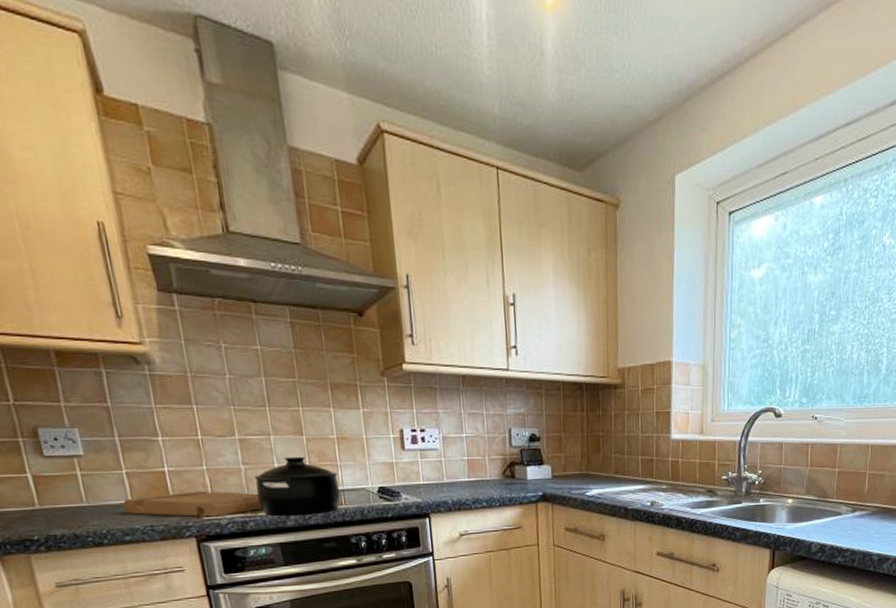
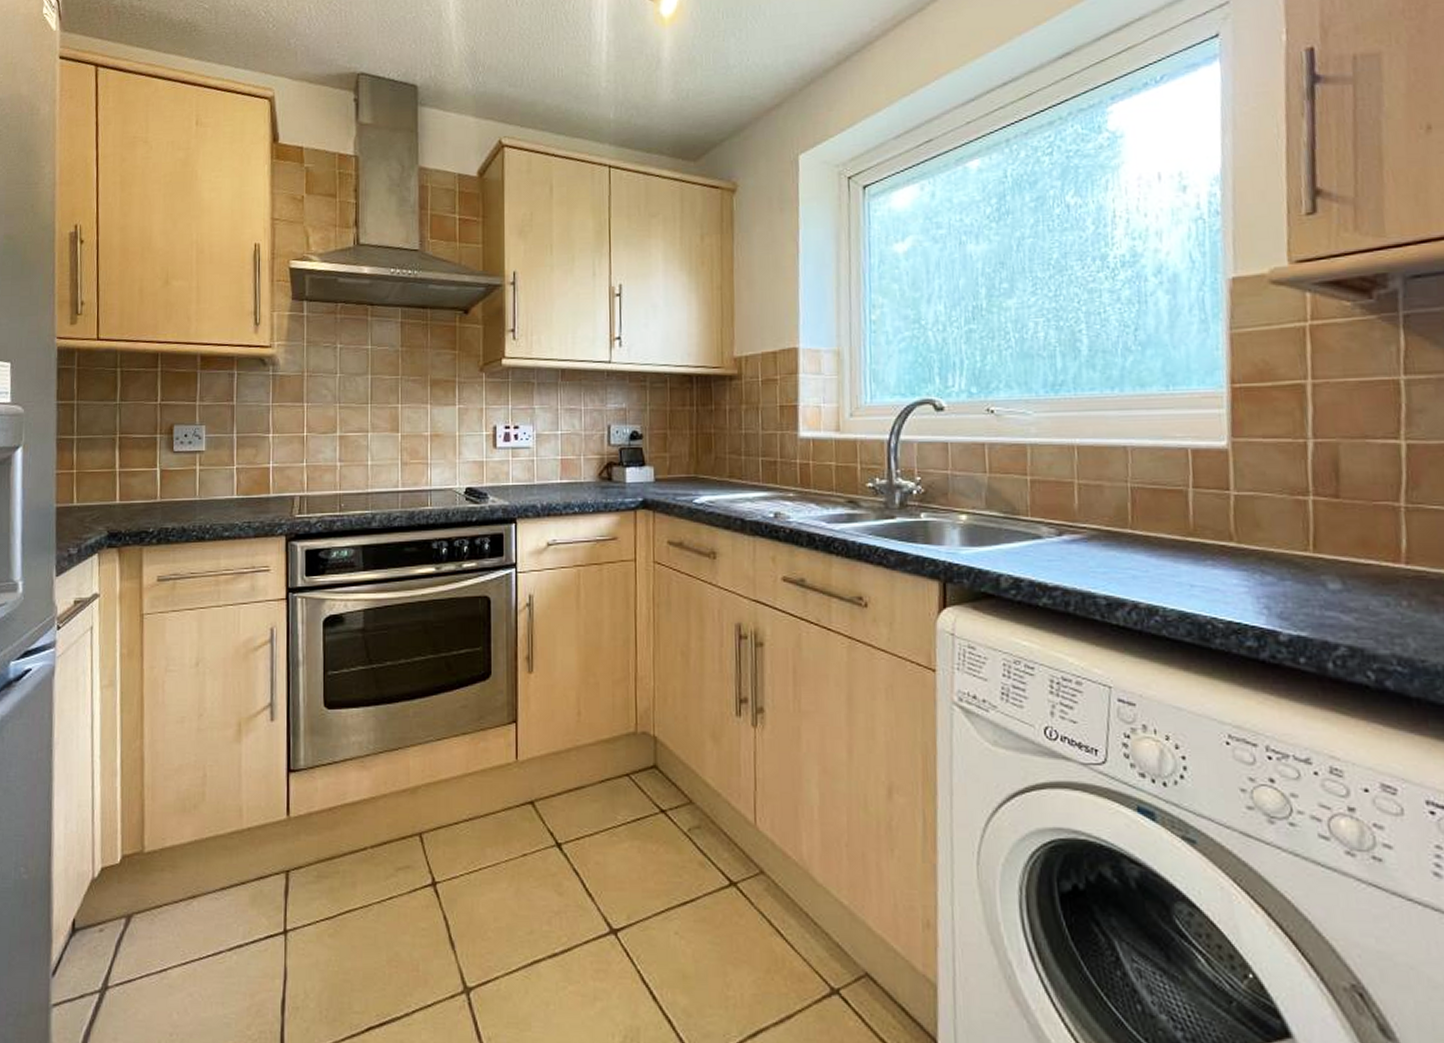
cutting board: present [123,491,263,517] -> none [228,488,352,515]
saucepan: present [254,456,341,517] -> none [347,454,427,517]

